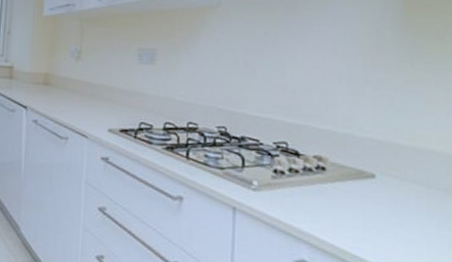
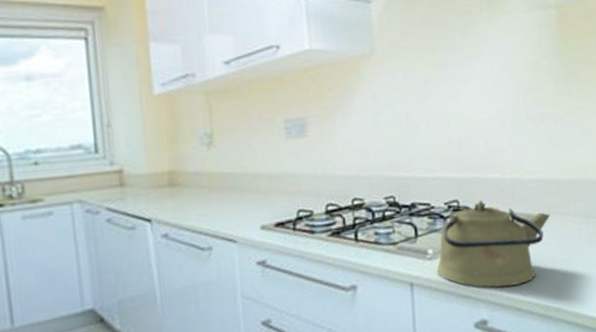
kettle: none [261,147,384,236] -> present [437,200,550,288]

